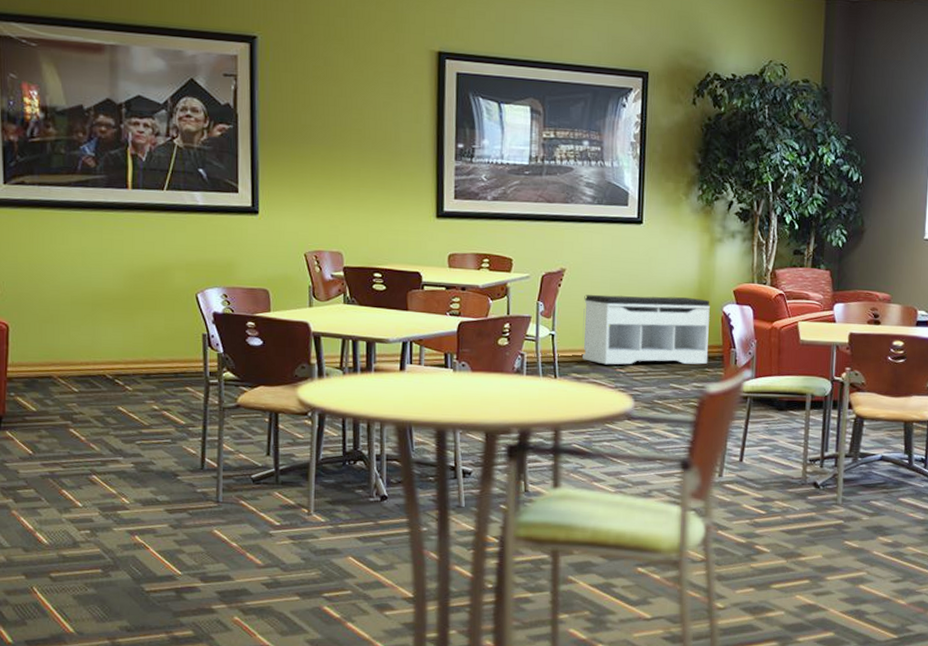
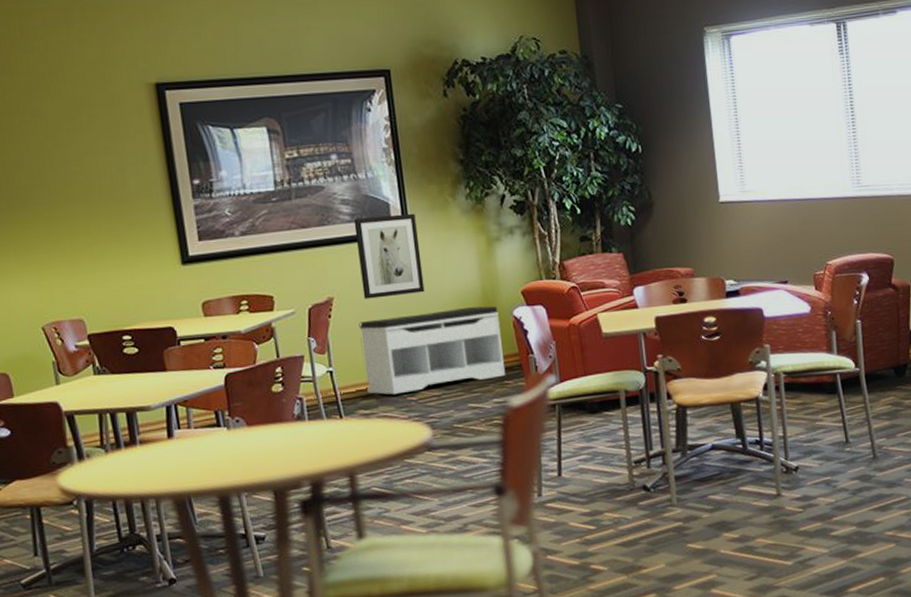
wall art: none [592,201,650,278] -> present [353,213,425,299]

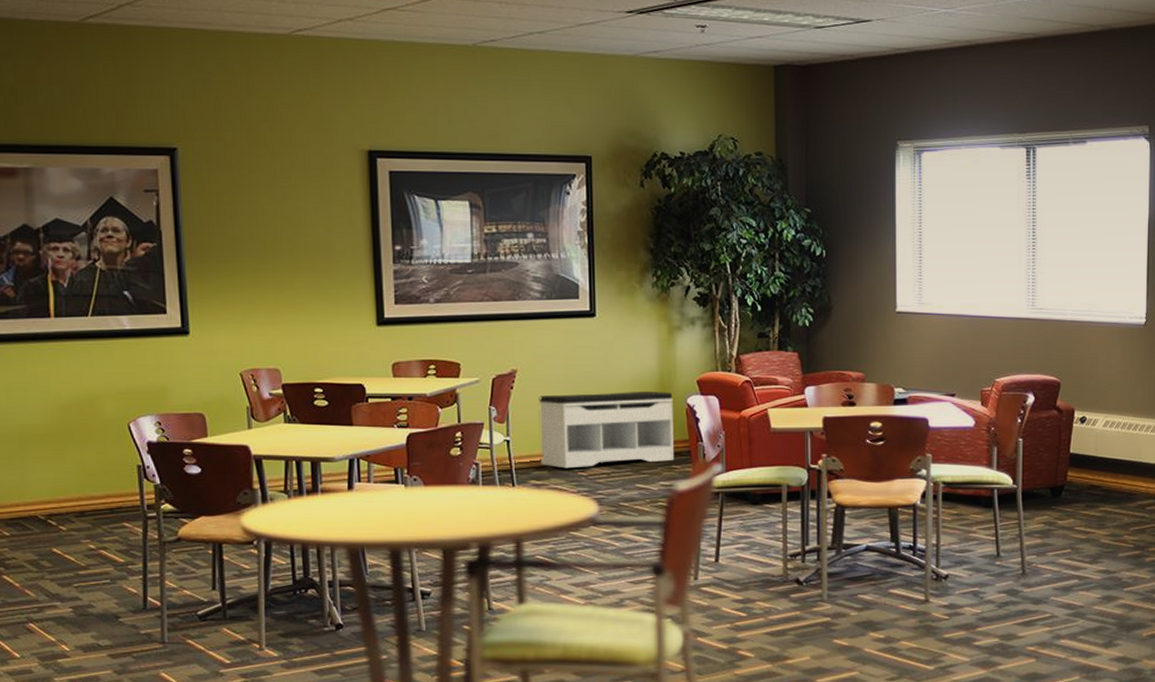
wall art: present [353,213,425,299] -> none [543,296,605,375]

